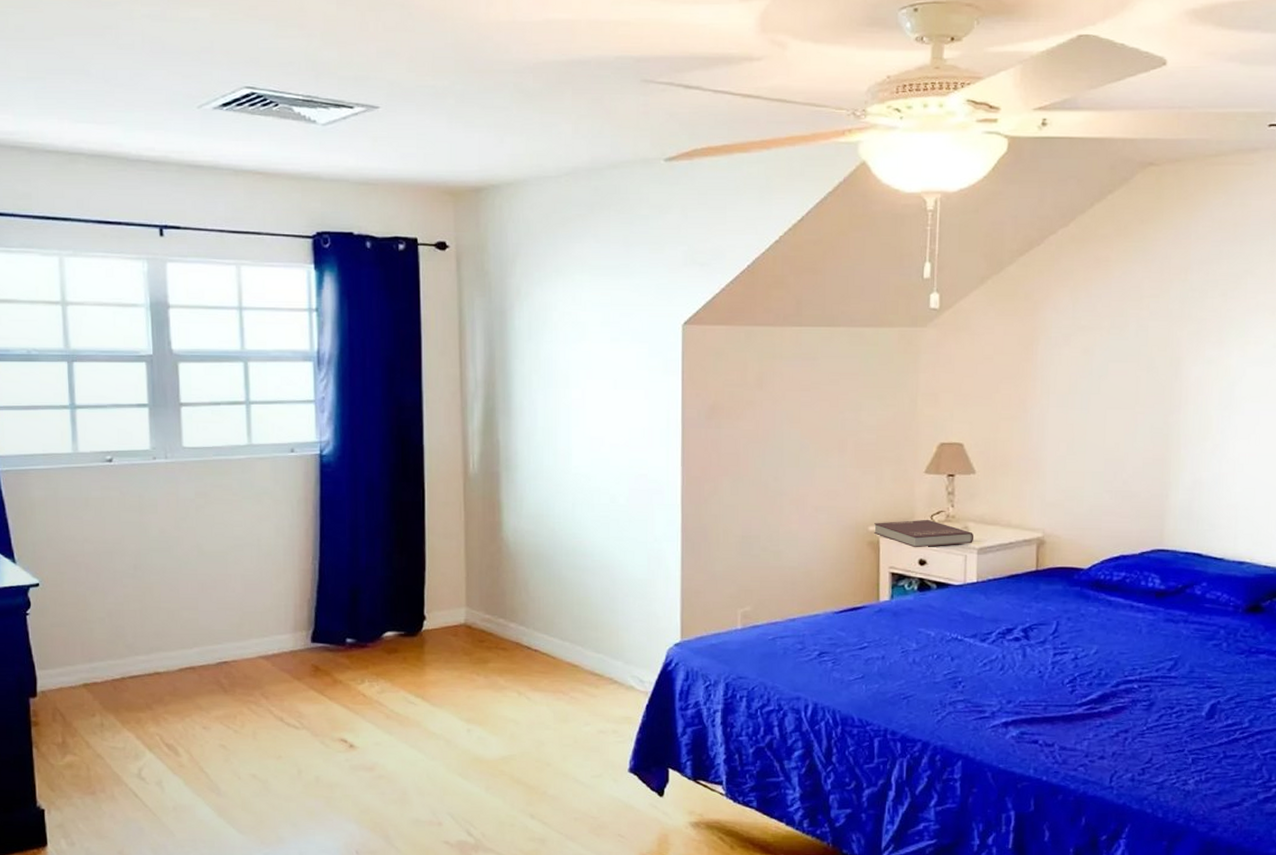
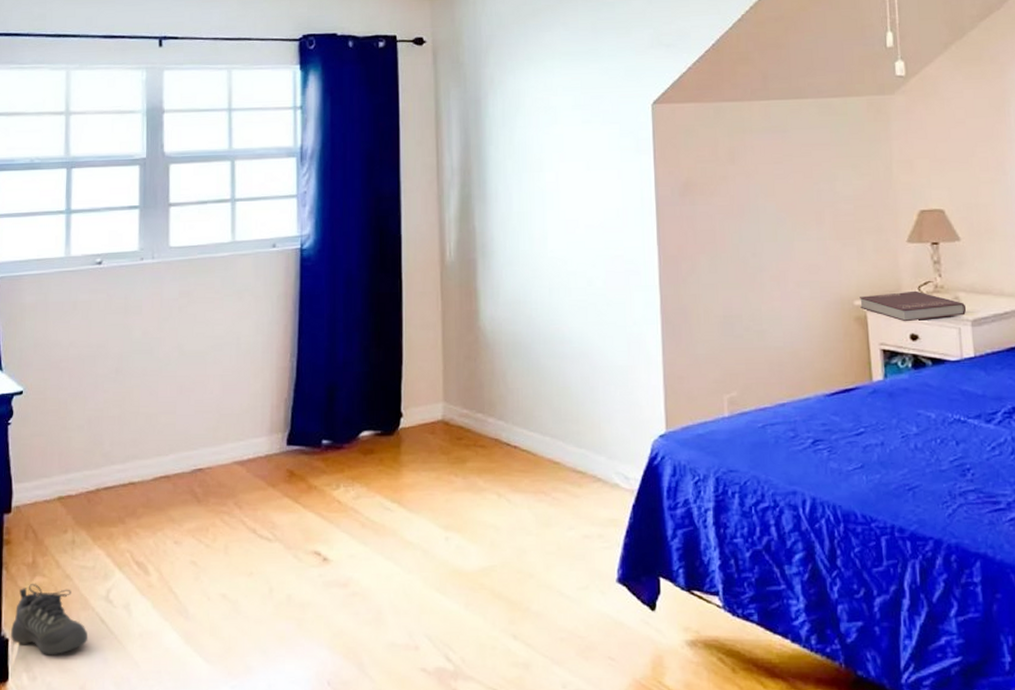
shoe: none [46,760,123,825] -> present [11,583,88,656]

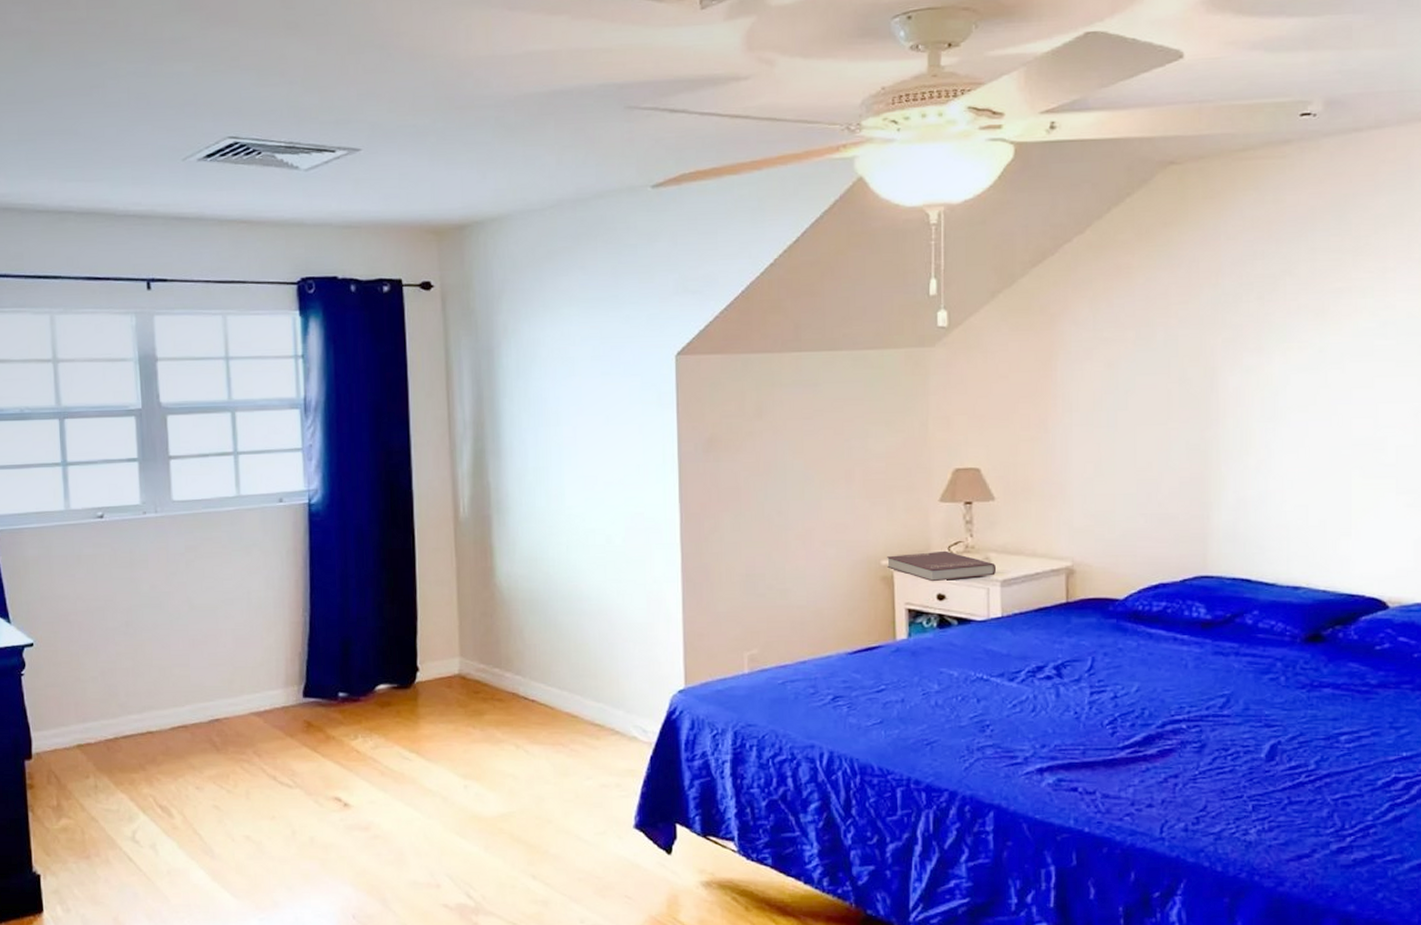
shoe: present [11,583,88,656] -> none [42,824,118,890]

